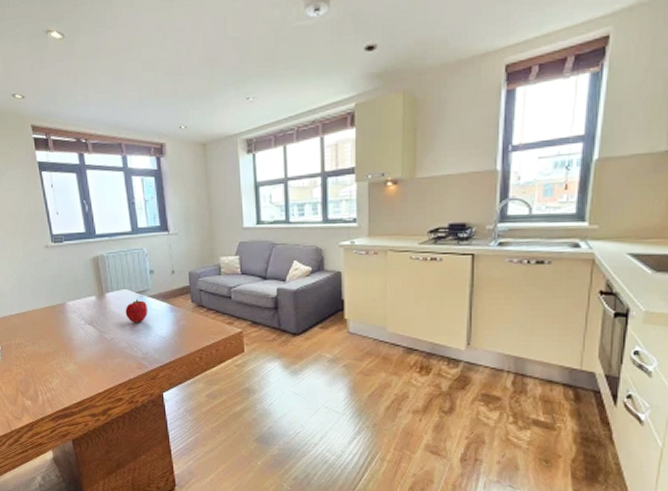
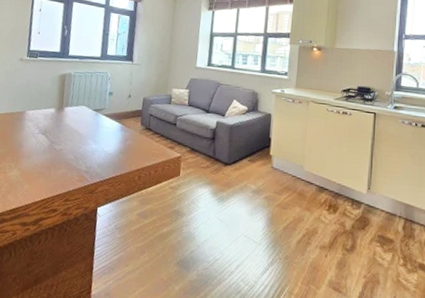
fruit: present [125,299,148,324] -> none [78,116,101,138]

